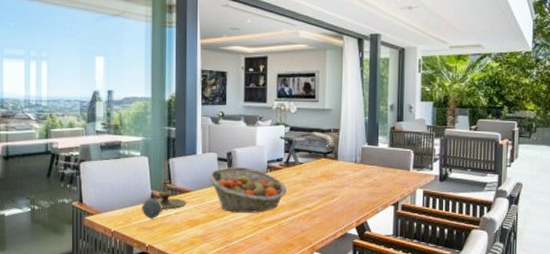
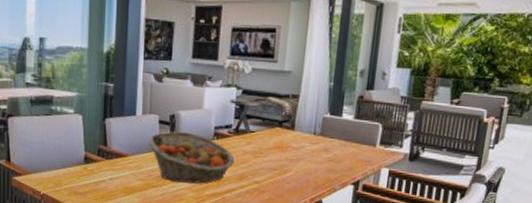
candle holder: present [142,158,187,210] -> none [75,117,123,175]
decorative ball: present [142,199,162,219] -> none [74,161,96,183]

